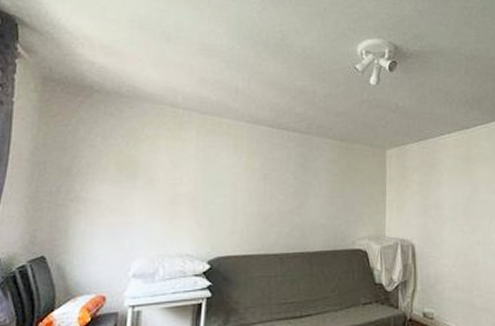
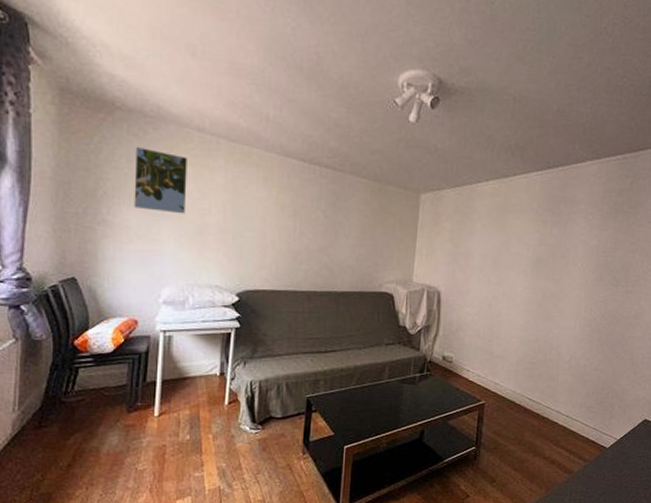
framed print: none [107,124,160,185] -> present [134,146,187,214]

